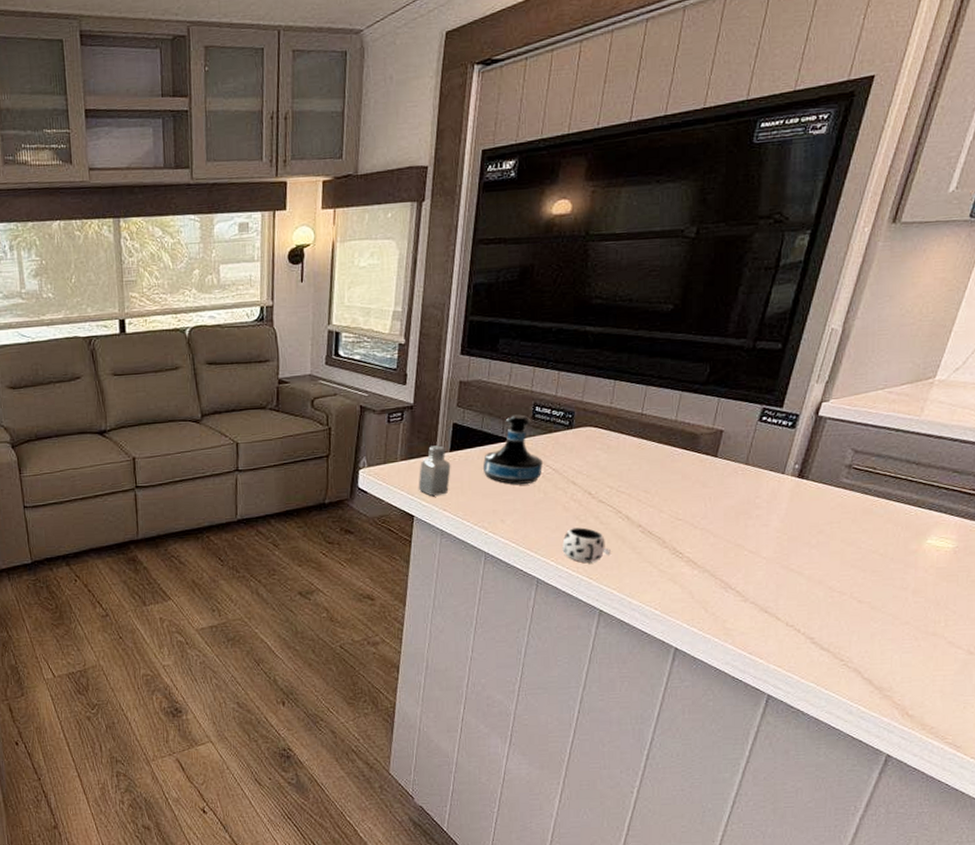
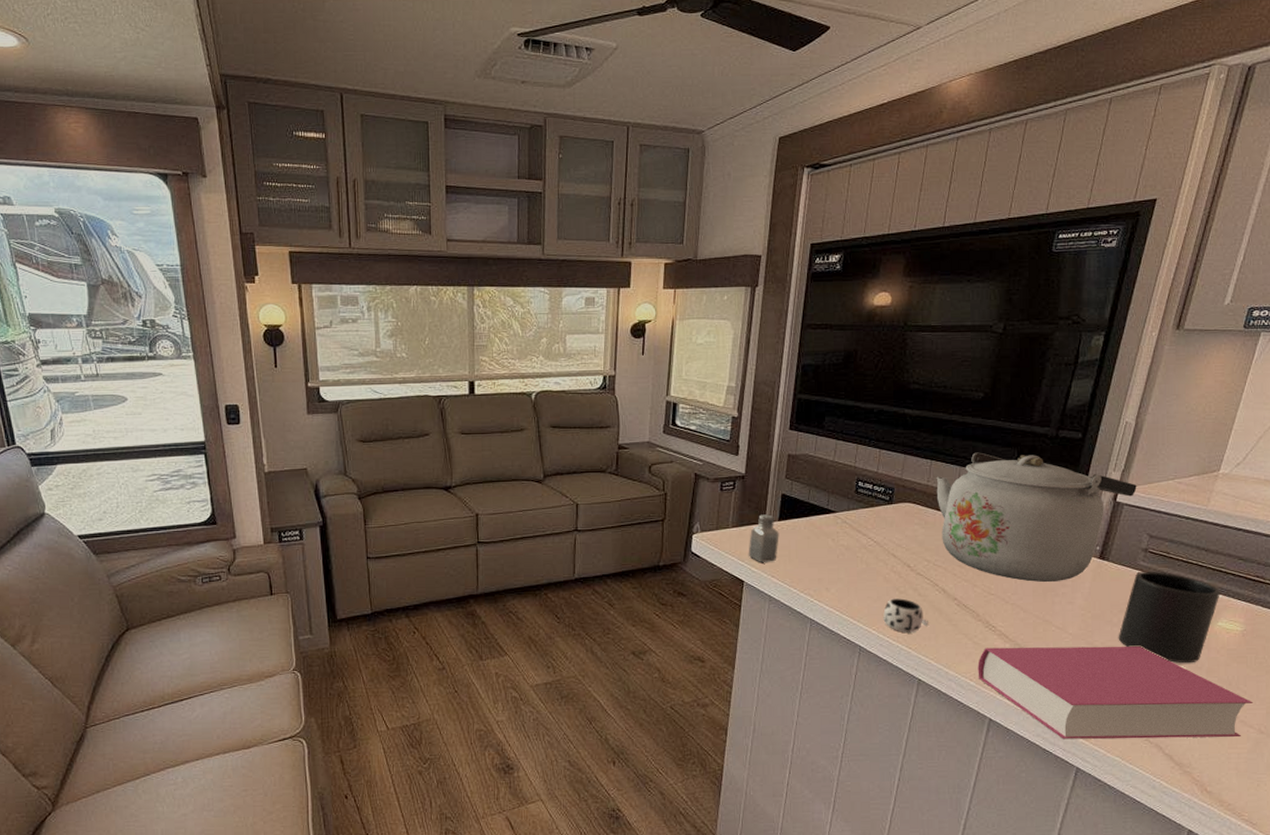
tequila bottle: present [482,414,543,484] -> none [809,488,865,554]
kettle: none [620,369,842,505] -> present [936,452,1137,583]
book: none [663,568,962,667] -> present [978,646,1253,739]
mug: none [816,488,931,585] -> present [1118,571,1220,664]

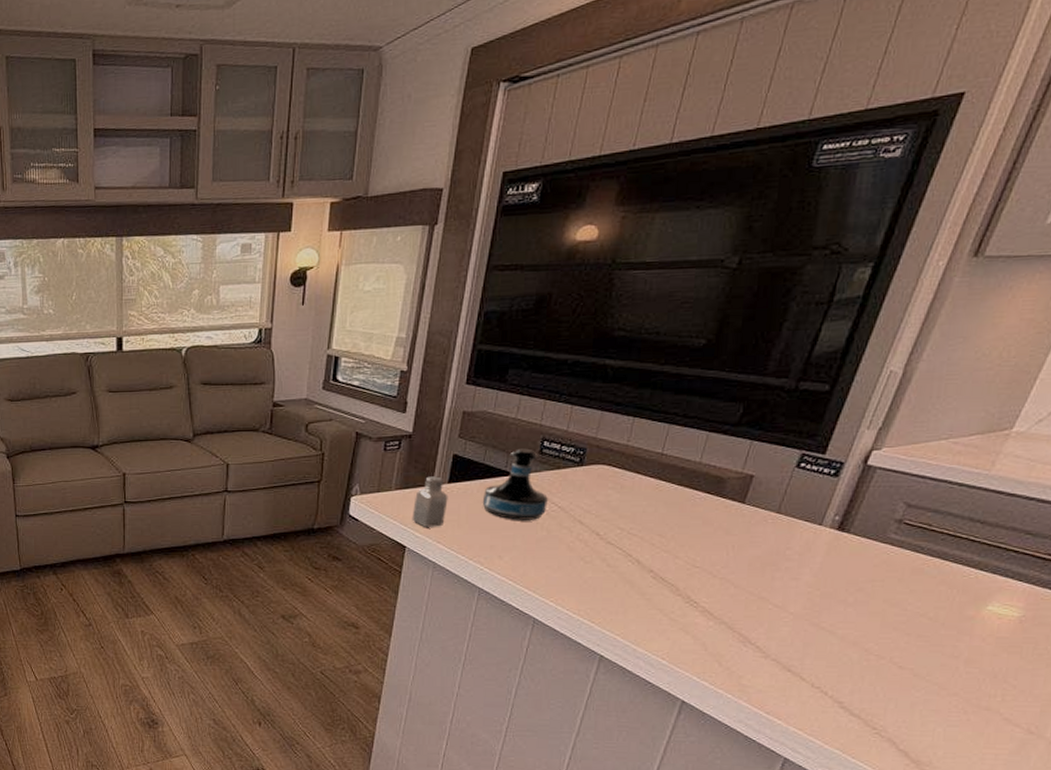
tequila bottle: none [809,488,865,554] -> present [482,448,548,520]
mug: present [883,598,928,632] -> none [563,569,617,605]
kettle: present [936,452,1137,583] -> none [637,408,897,556]
book: present [978,646,1253,739] -> none [672,625,1023,736]
mug: present [1118,571,1220,664] -> none [852,545,996,652]

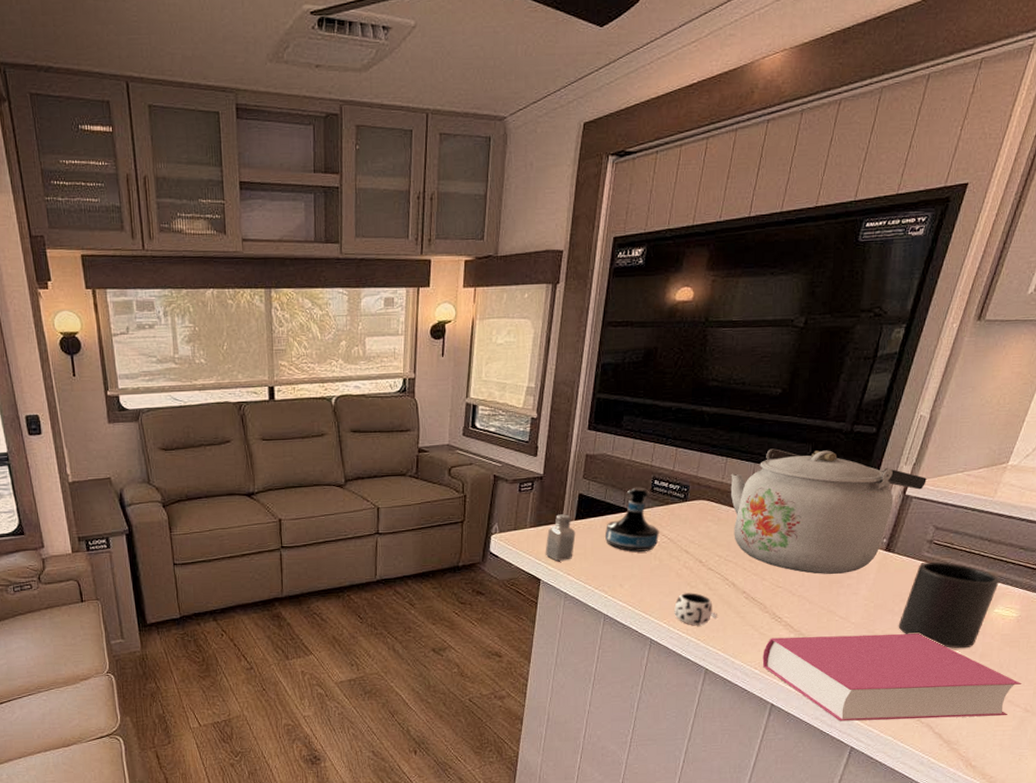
mug: none [563,569,617,605] -> present [674,593,717,625]
kettle: none [637,408,897,556] -> present [730,448,927,575]
book: none [672,625,1023,736] -> present [762,633,1021,722]
mug: none [852,545,996,652] -> present [898,561,1000,649]

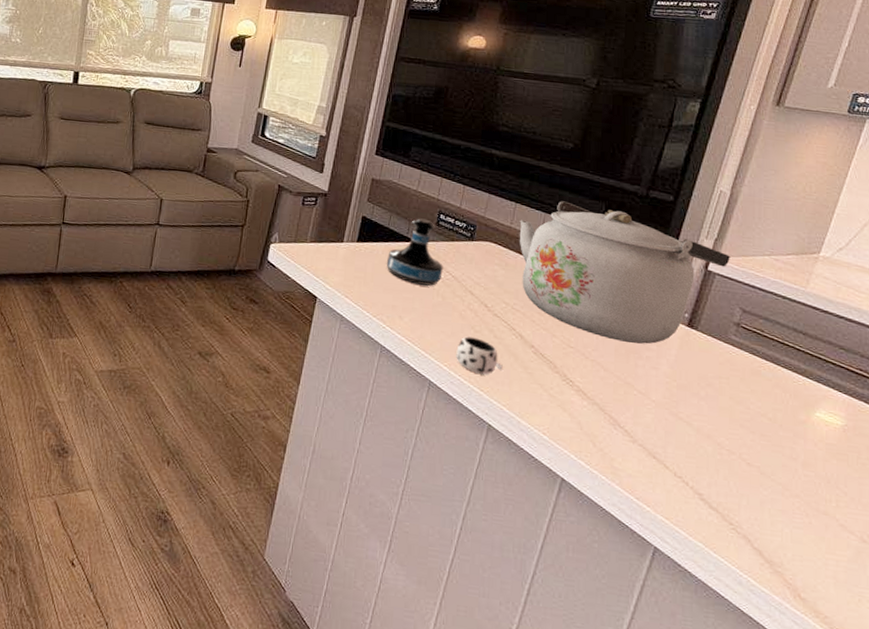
saltshaker: present [545,514,576,561] -> none [323,233,357,282]
book: present [762,633,1021,722] -> none [552,402,854,542]
mug: present [898,561,1000,649] -> none [705,346,819,453]

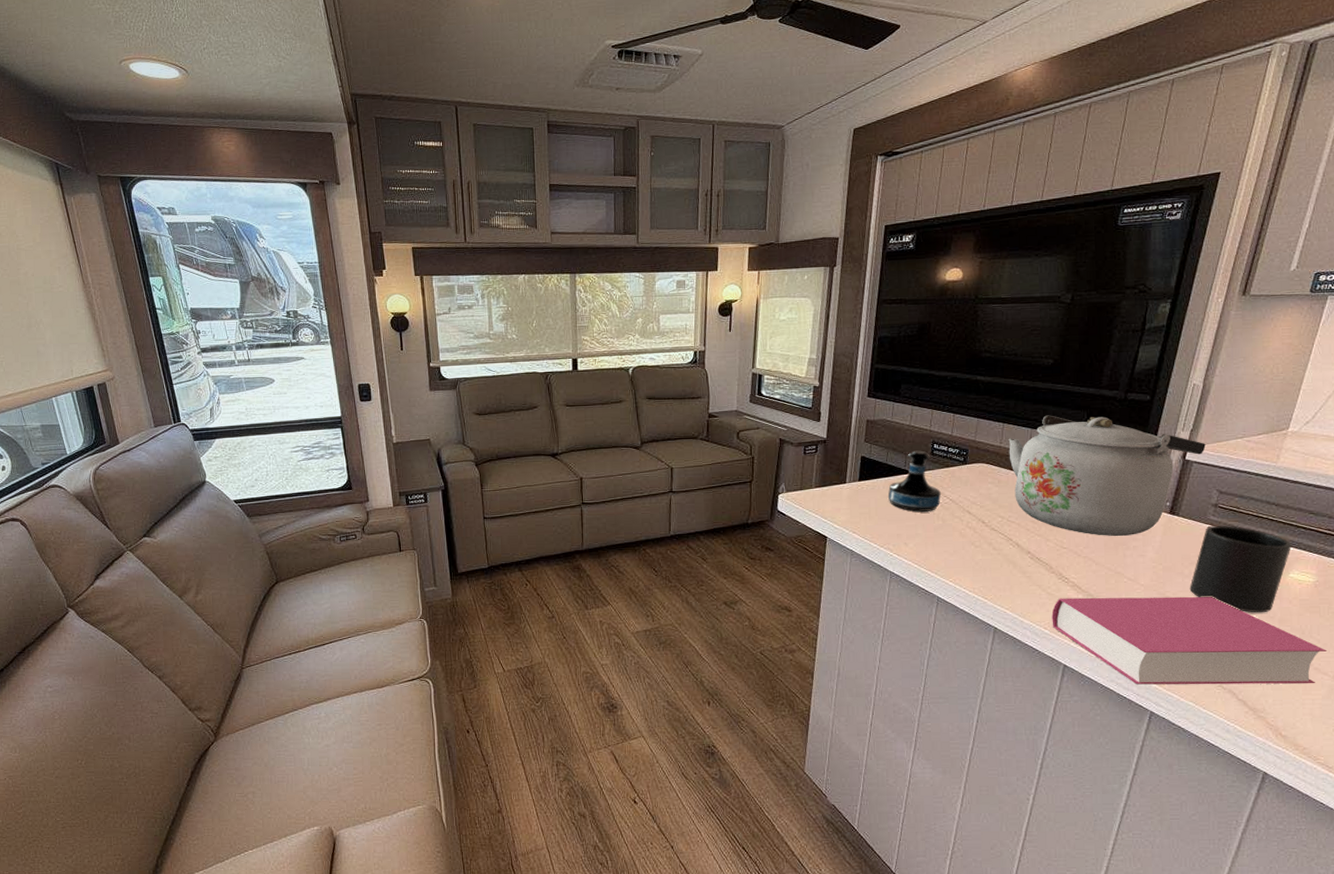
mug: present [456,336,503,375] -> none [959,552,1003,584]
book: none [552,402,854,542] -> present [1051,596,1326,685]
mug: none [705,346,819,453] -> present [1189,525,1292,613]

